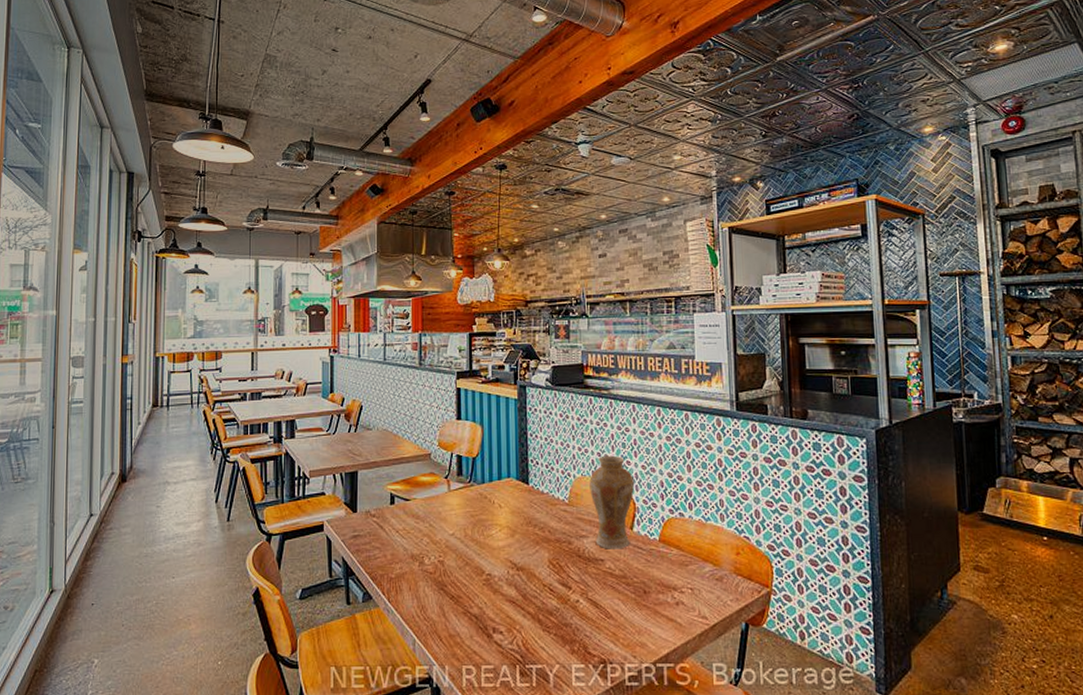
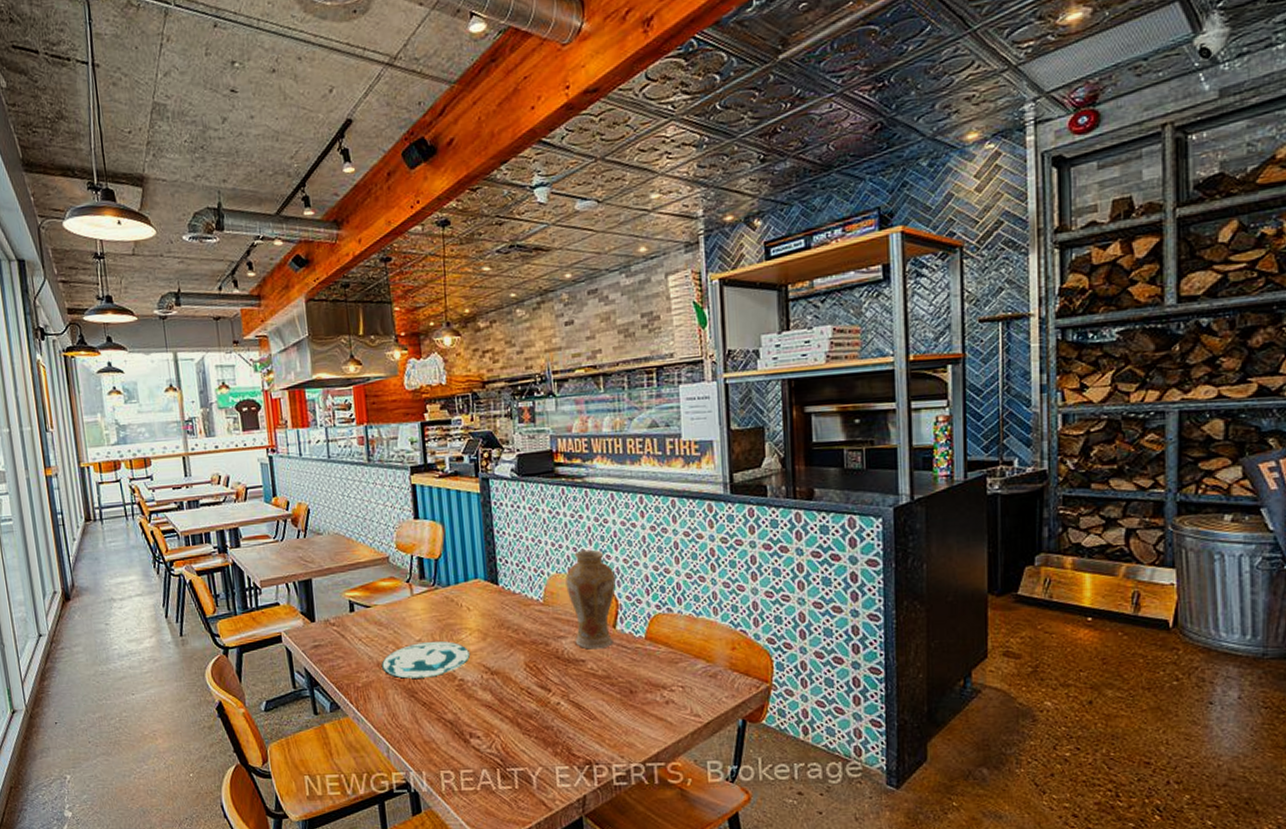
plate: none [416,535,498,571] -> present [382,640,470,679]

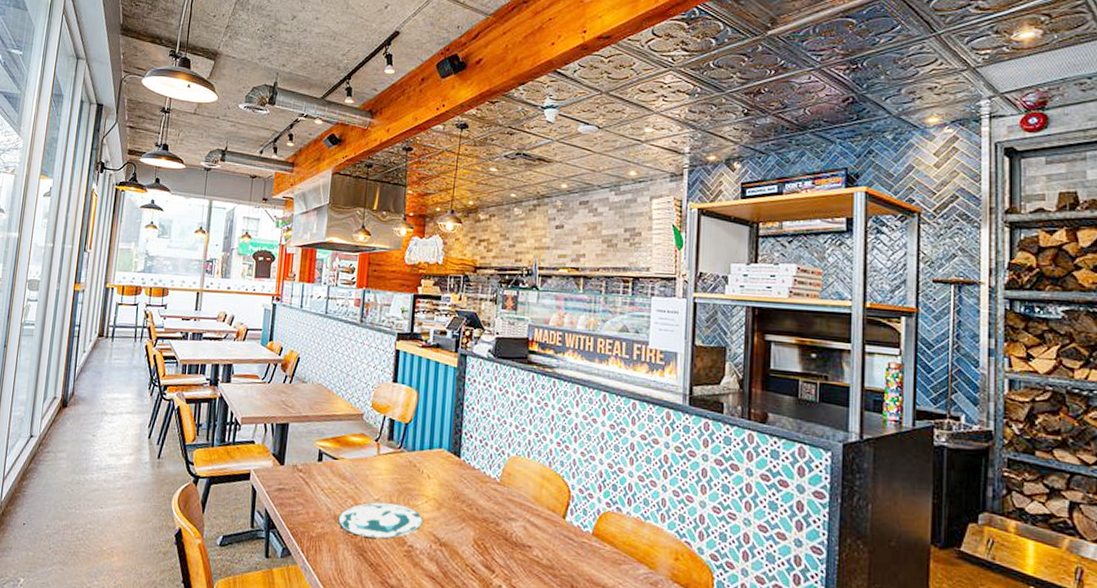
vase: present [565,549,616,650] -> none [523,436,571,538]

